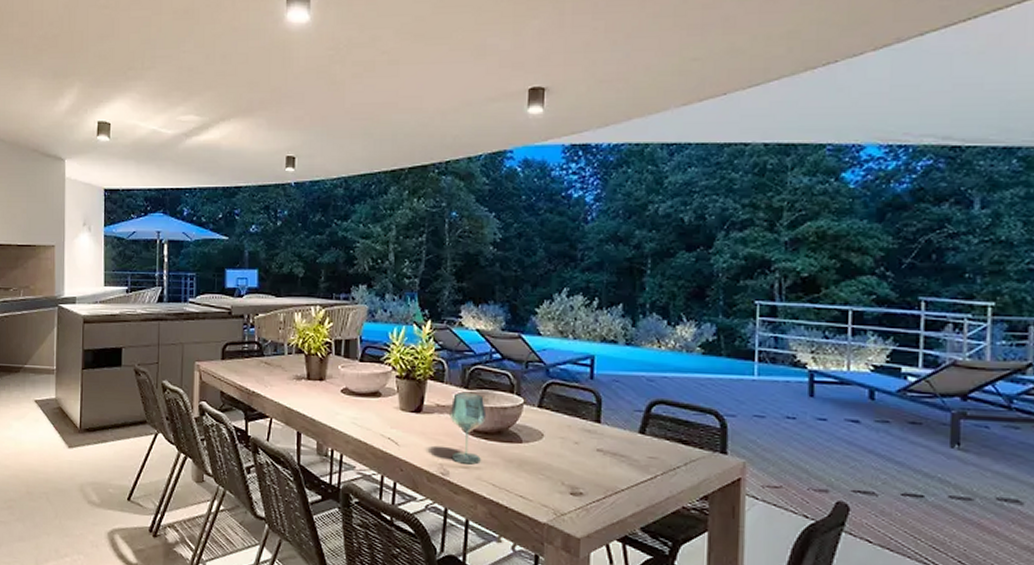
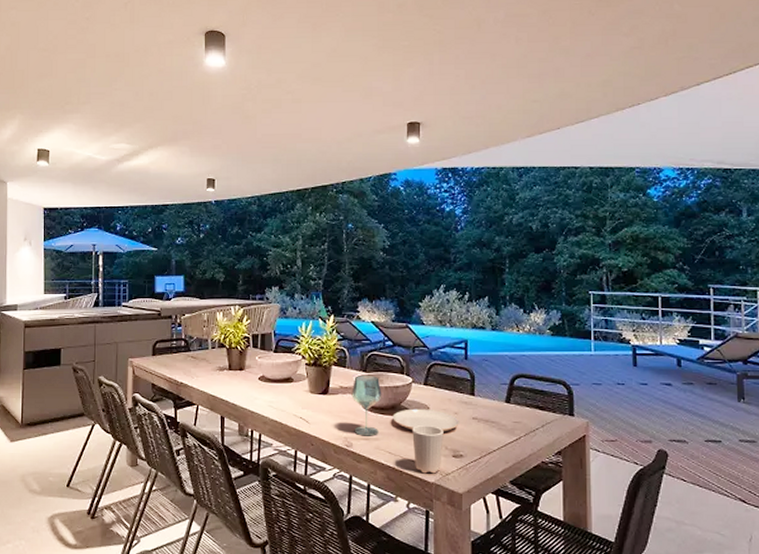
plate: none [498,434,580,465] -> present [393,408,459,432]
cup: none [521,454,560,513] -> present [412,424,444,474]

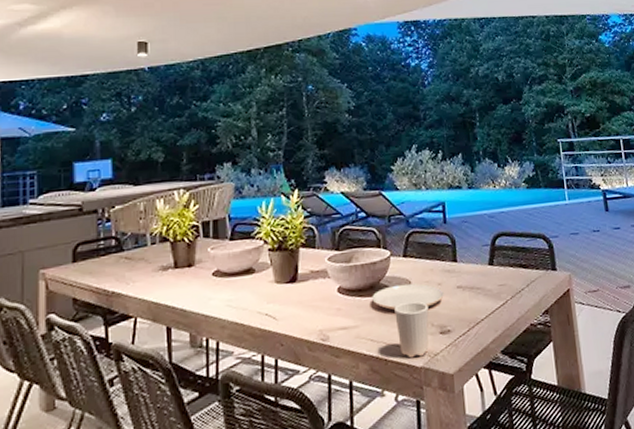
wine glass: present [351,376,382,436] -> none [323,254,359,326]

